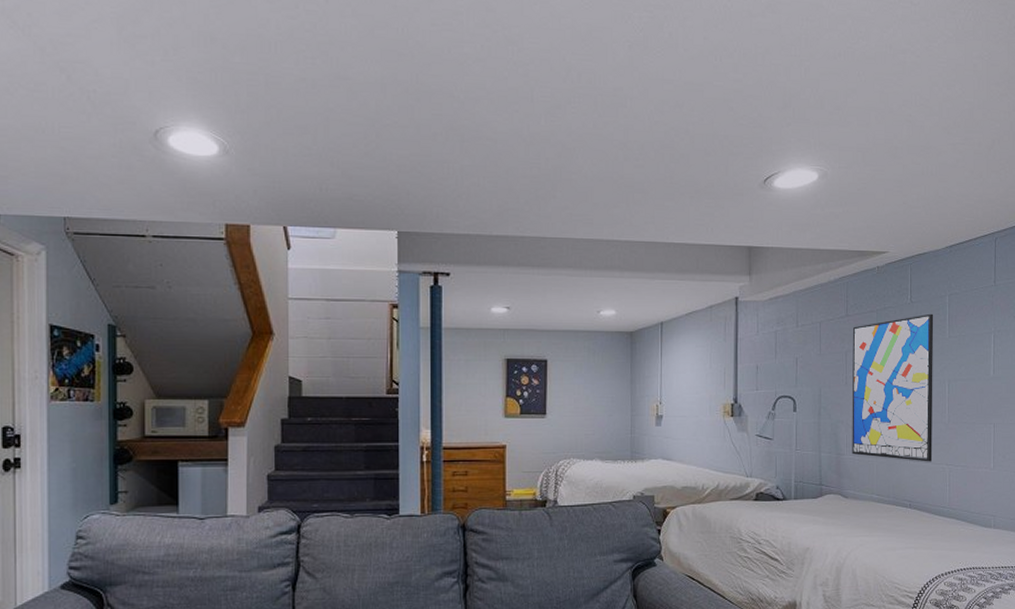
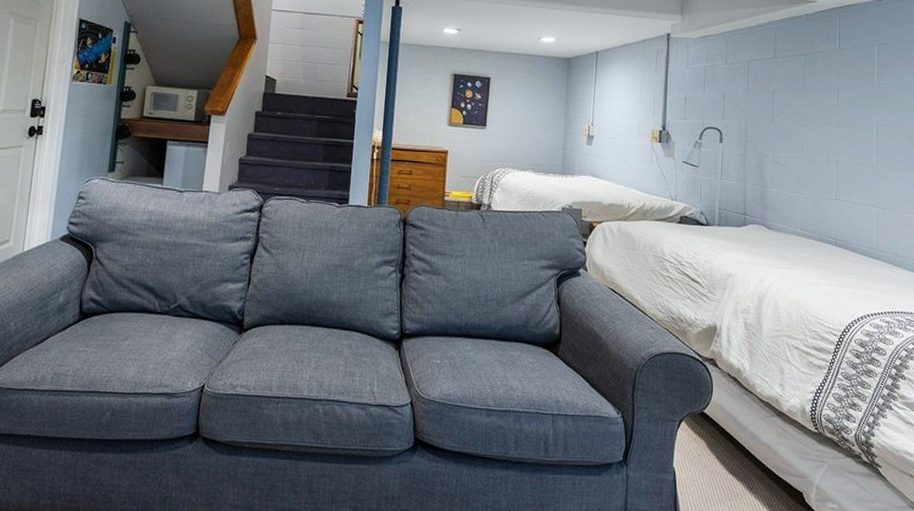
wall art: present [852,313,934,462] -> none [777,60,862,203]

